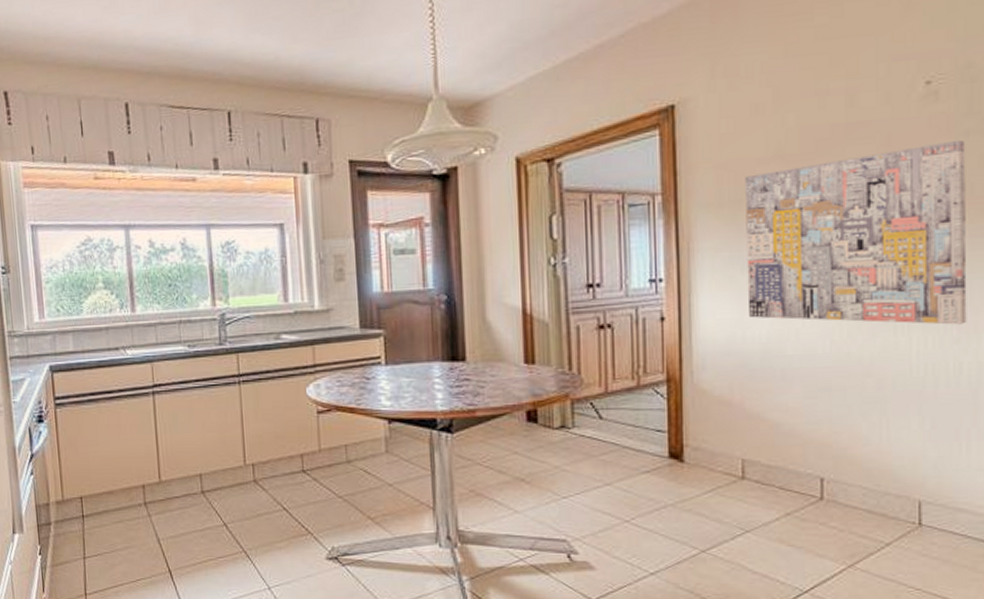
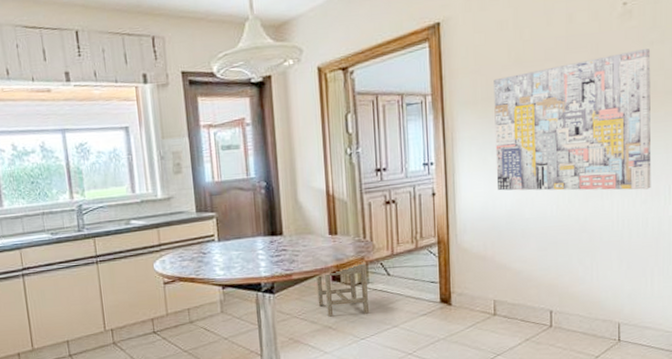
stool: none [507,398,575,467] -> present [316,261,370,317]

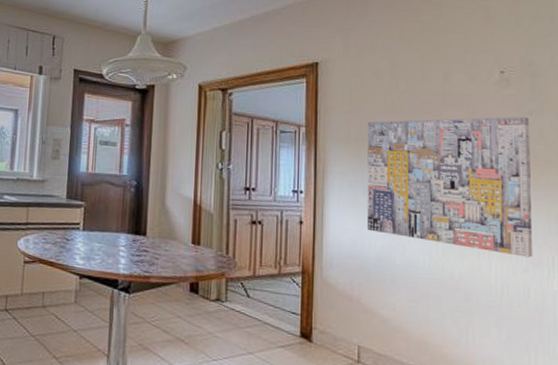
stool: present [316,261,370,317] -> none [173,276,226,334]

